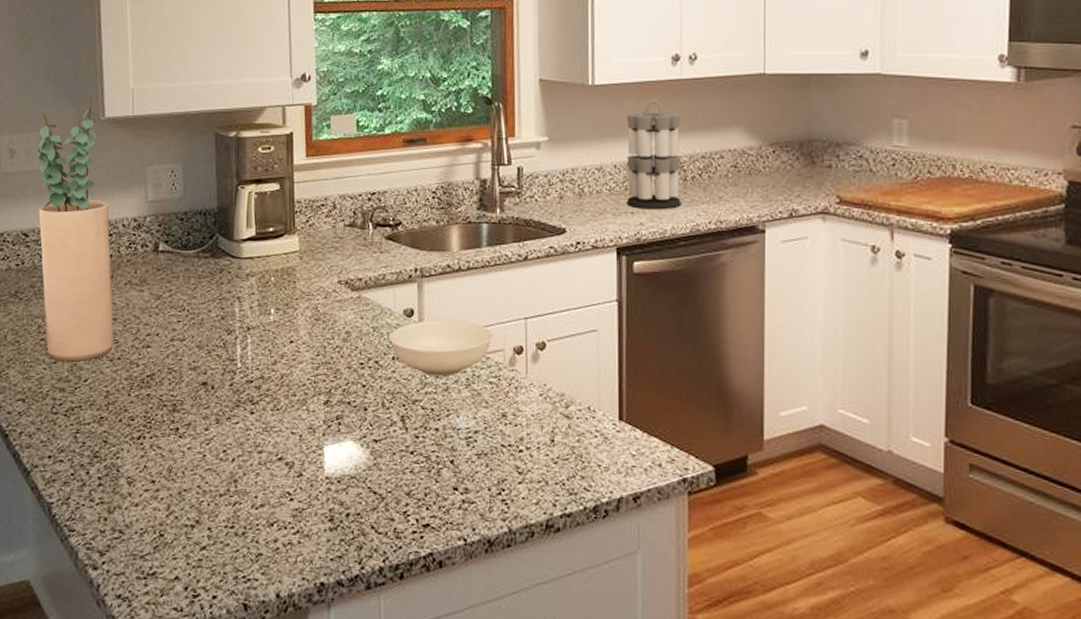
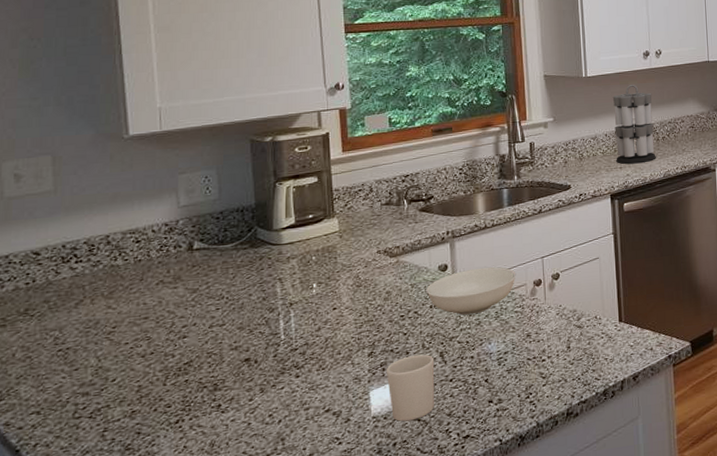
vase: present [37,96,114,362] -> none [49,117,146,368]
mug: none [342,413,395,492] -> present [387,354,435,422]

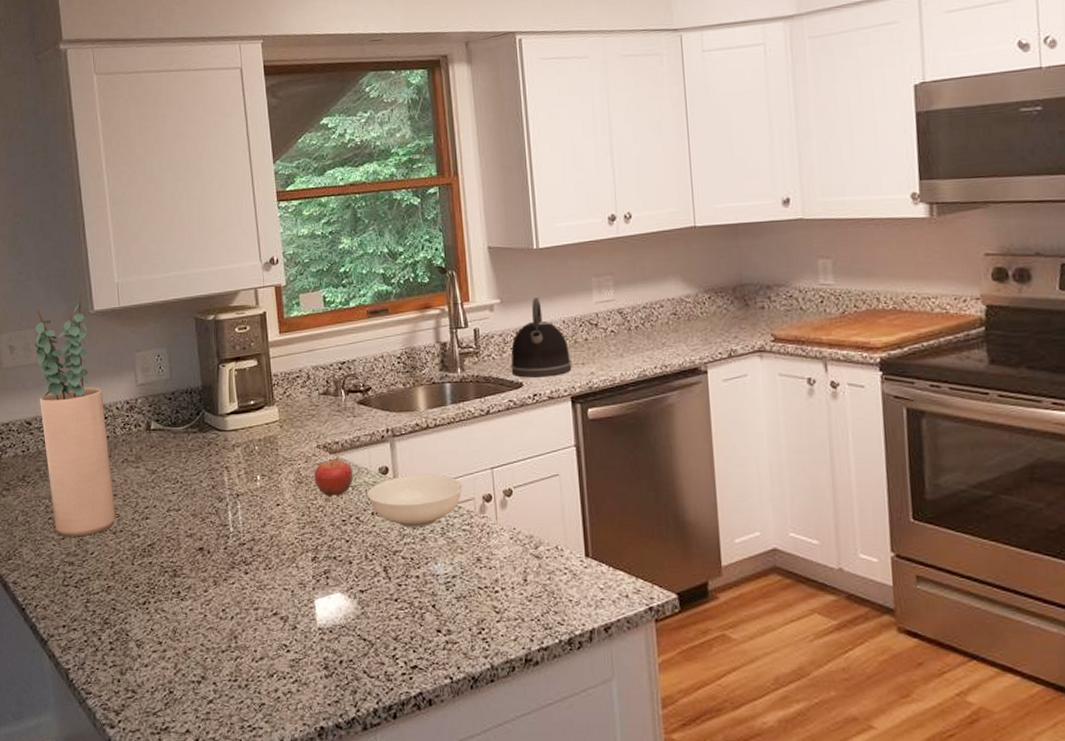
vase: none [49,117,146,368] -> present [34,292,116,537]
fruit: none [373,260,413,296] -> present [314,457,353,496]
mug: present [387,354,435,422] -> none [330,566,380,639]
kettle: none [560,116,612,181] -> present [510,297,572,378]
spice rack: present [612,85,656,164] -> none [570,258,628,360]

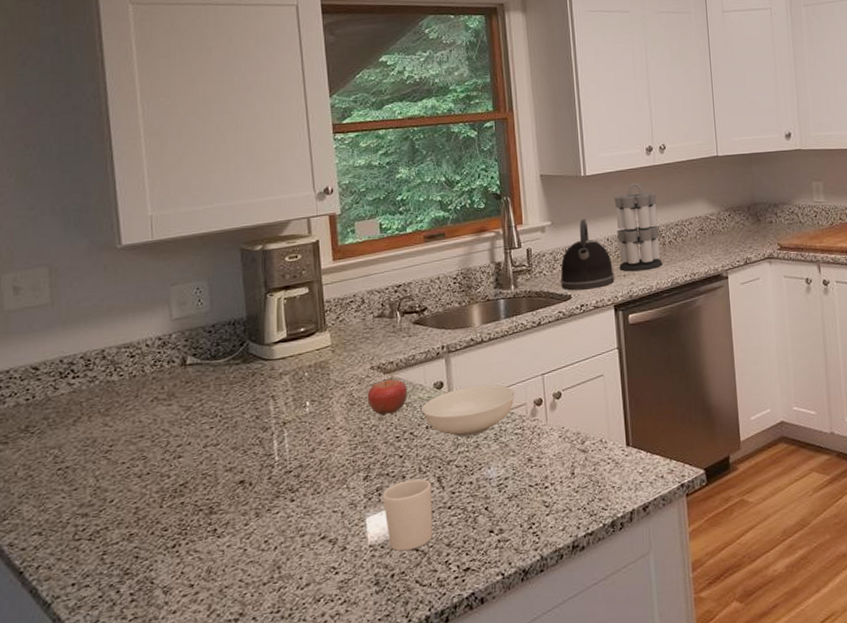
vase: present [34,292,116,537] -> none [46,226,142,488]
mug: none [330,566,380,639] -> present [383,478,433,552]
spice rack: none [570,258,628,360] -> present [614,184,663,272]

